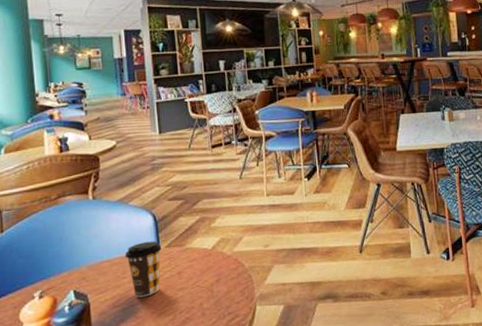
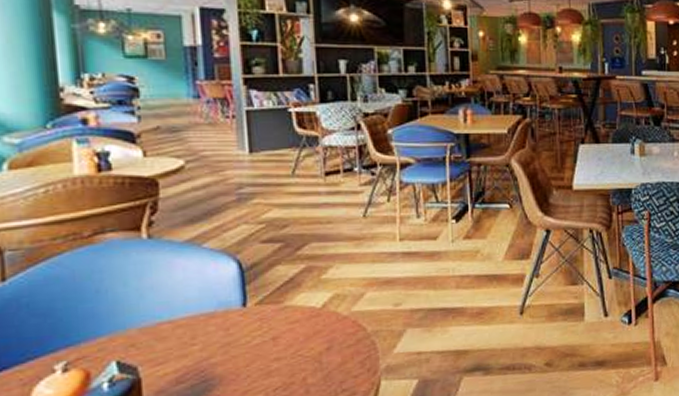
coffee cup: present [124,241,162,298] -> none [194,296,250,371]

